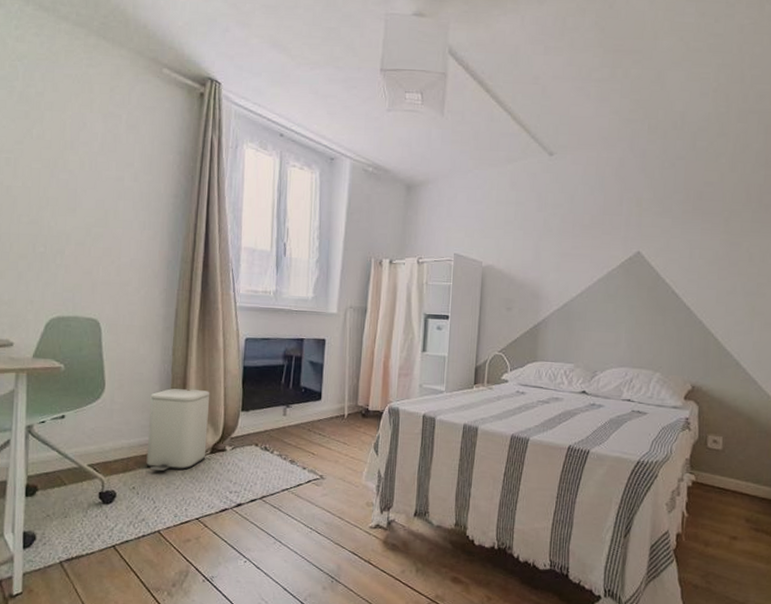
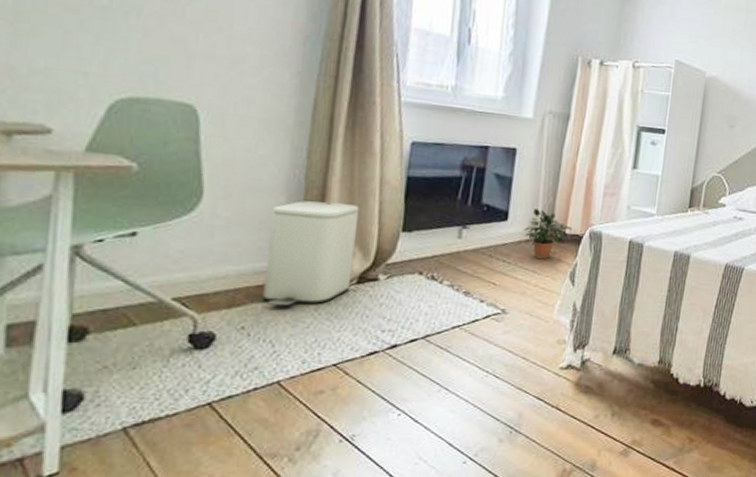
potted plant: none [334,389,374,433] -> present [523,209,573,260]

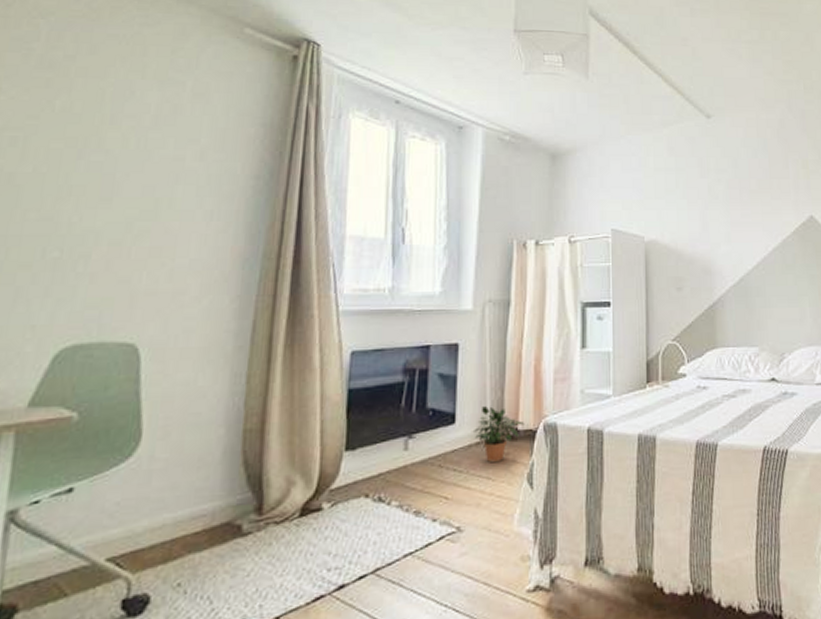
pedal bin: present [263,200,360,305] -> none [200,427,301,553]

